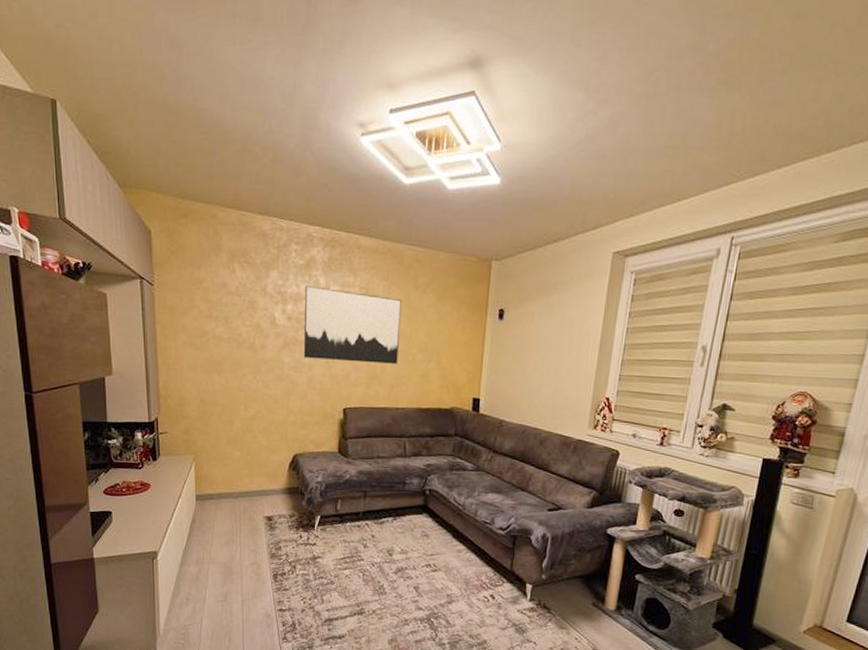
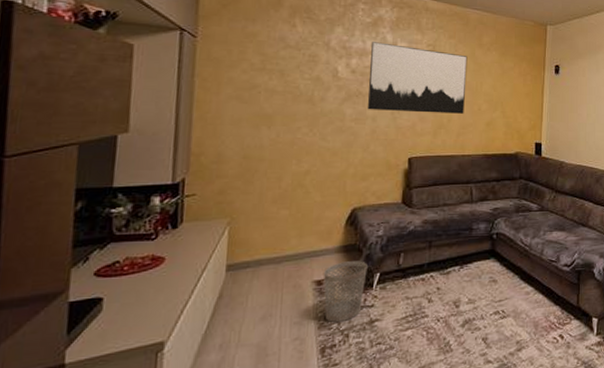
wastebasket: none [273,502,309,555] -> present [323,261,368,323]

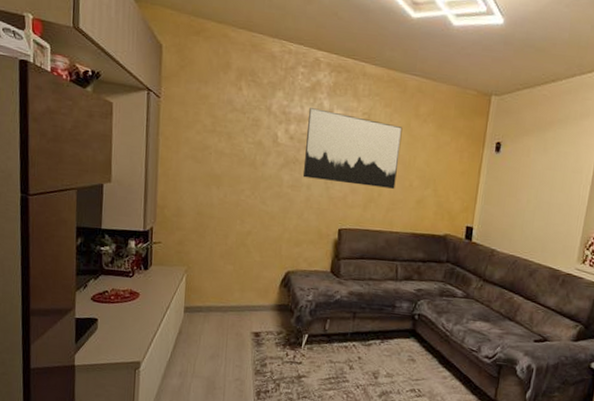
wastebasket: present [323,261,368,323] -> none [260,319,298,373]

